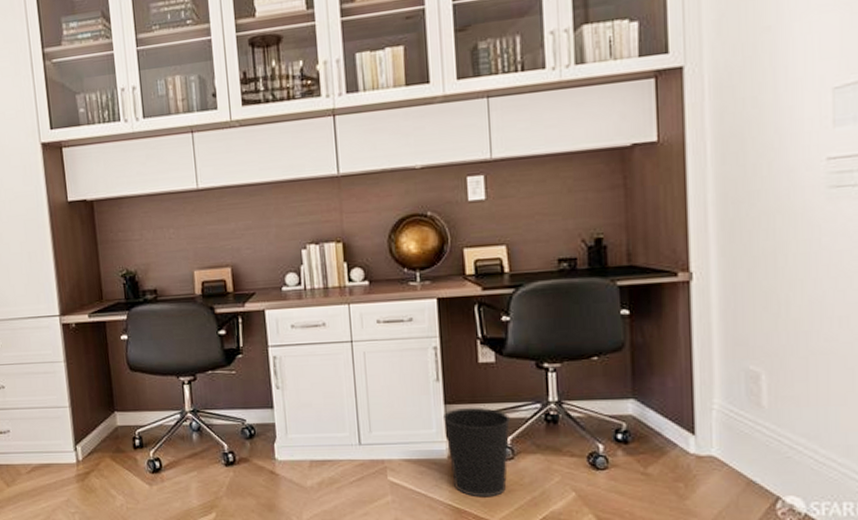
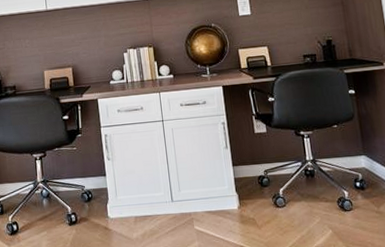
wastebasket: present [442,407,510,498] -> none [232,167,282,239]

